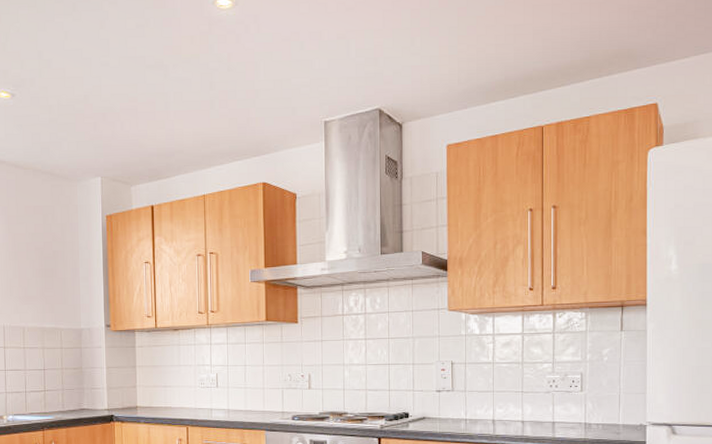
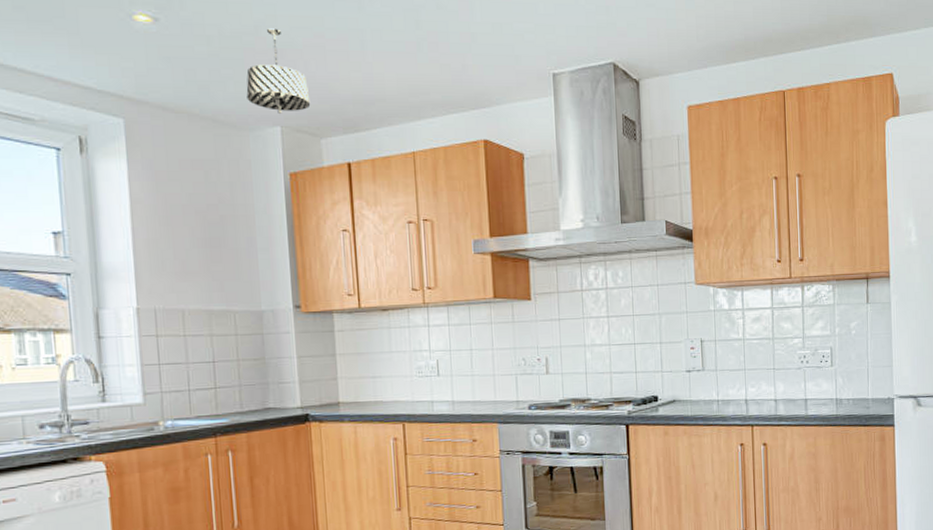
pendant light: none [76,96,124,166] -> present [246,28,311,114]

